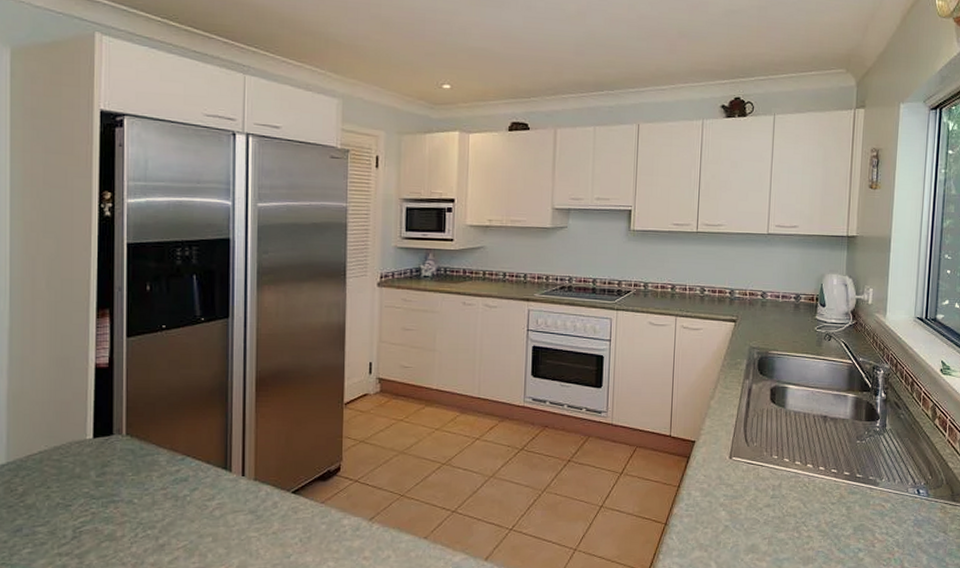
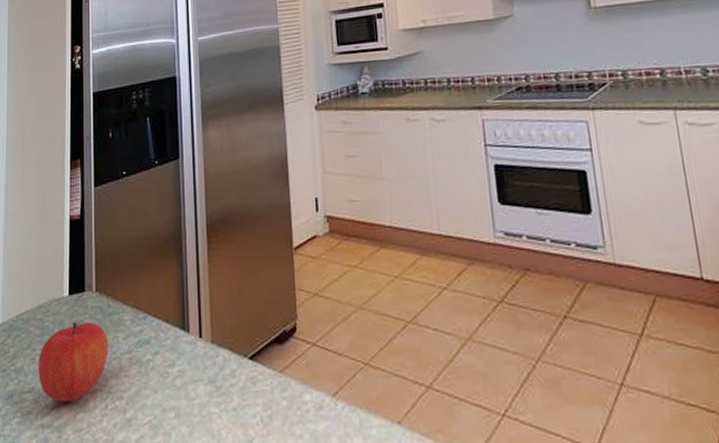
fruit: none [55,462,140,533] -> present [39,321,109,403]

